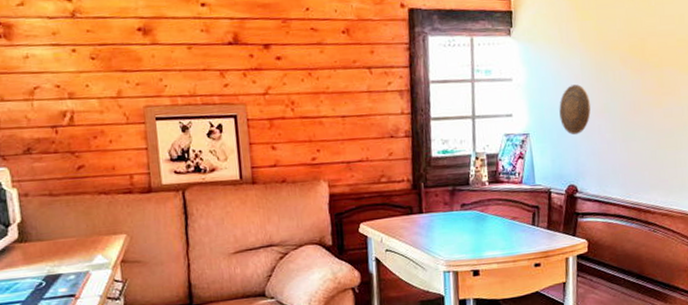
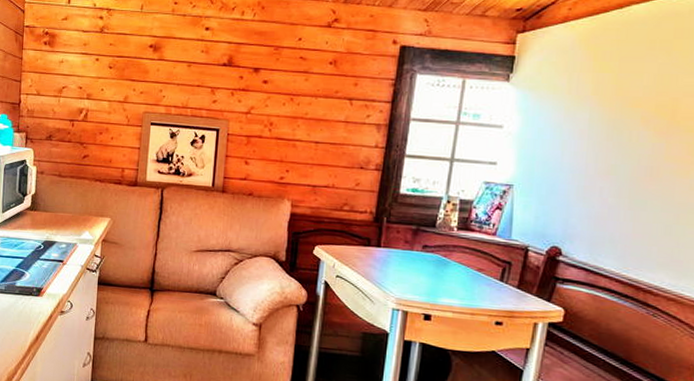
decorative plate: present [559,84,592,135] -> none [553,140,595,194]

